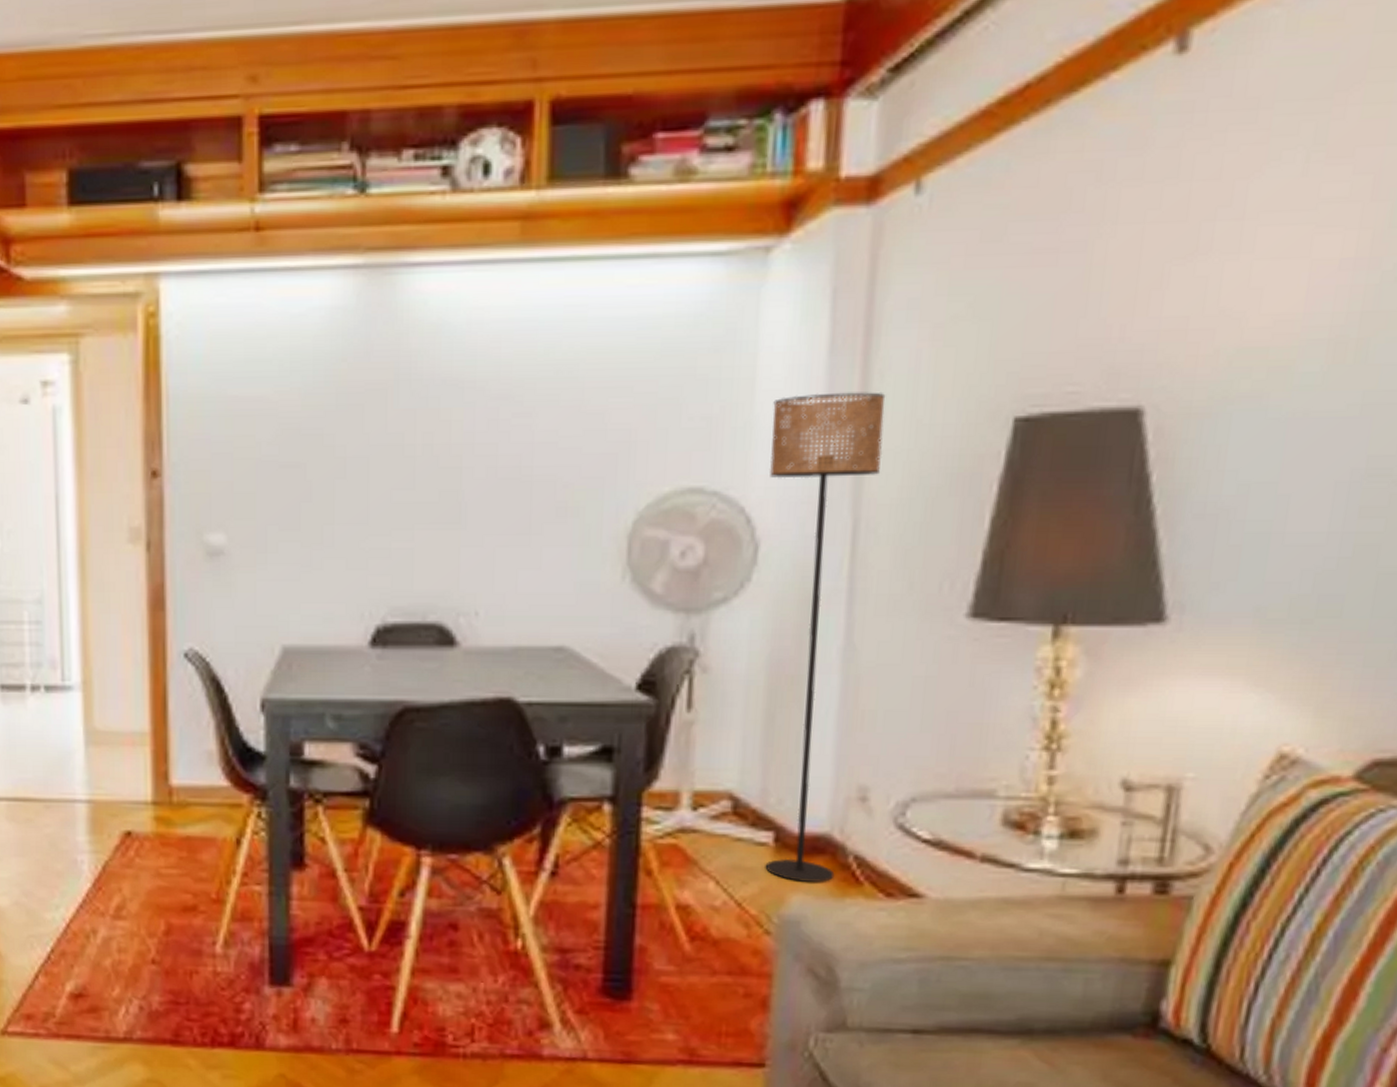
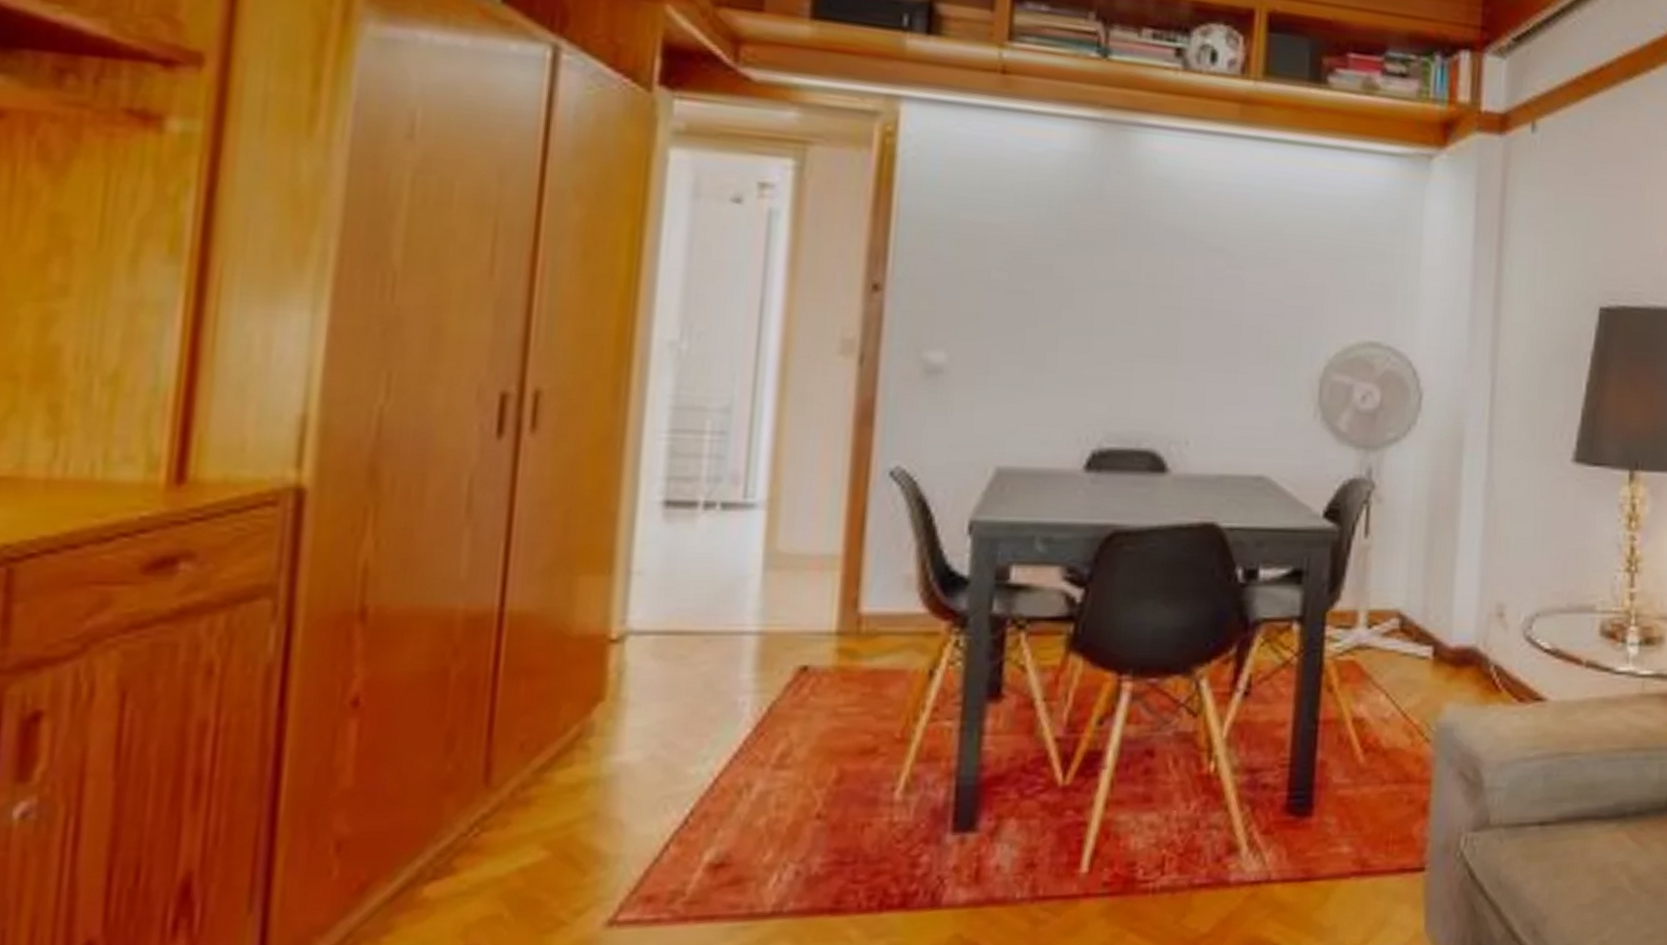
floor lamp: present [765,392,886,882] -> none [1426,273,1514,691]

